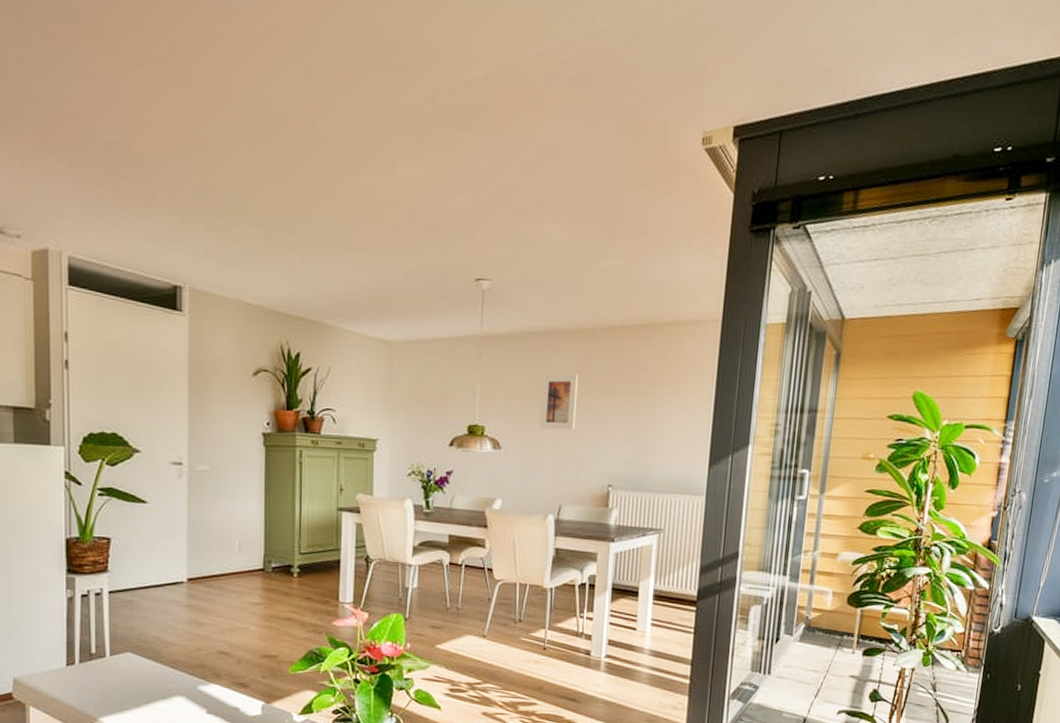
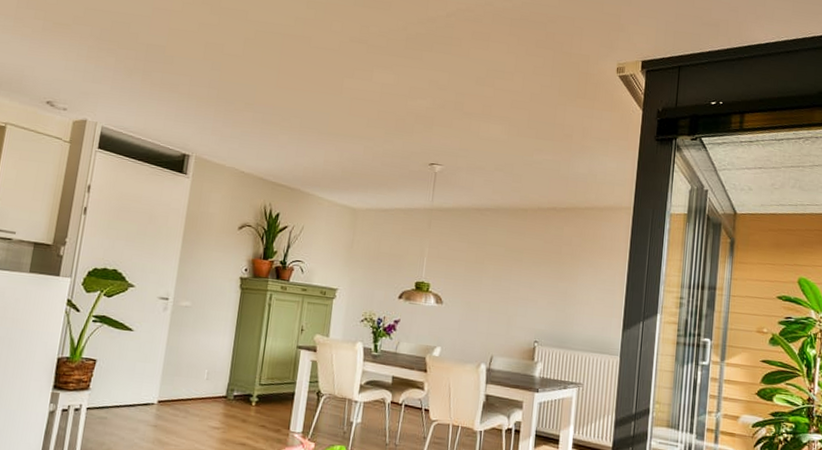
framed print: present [540,373,578,431] -> none [477,243,511,292]

